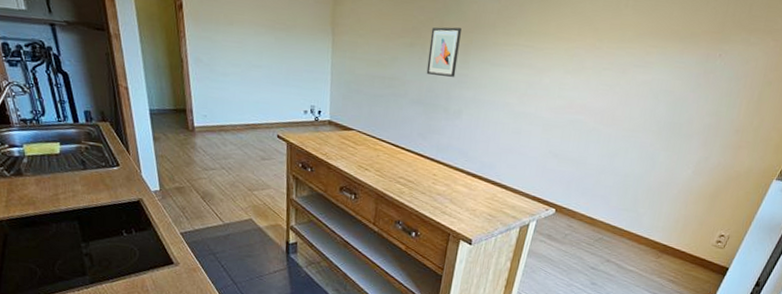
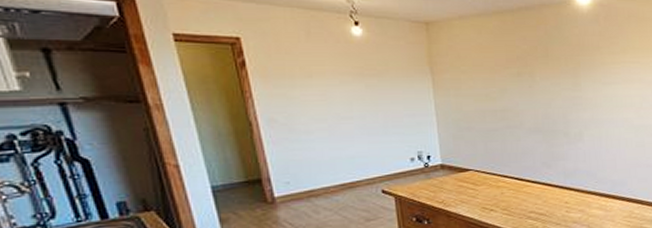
wall art: present [426,27,461,77] -> none [537,53,569,101]

